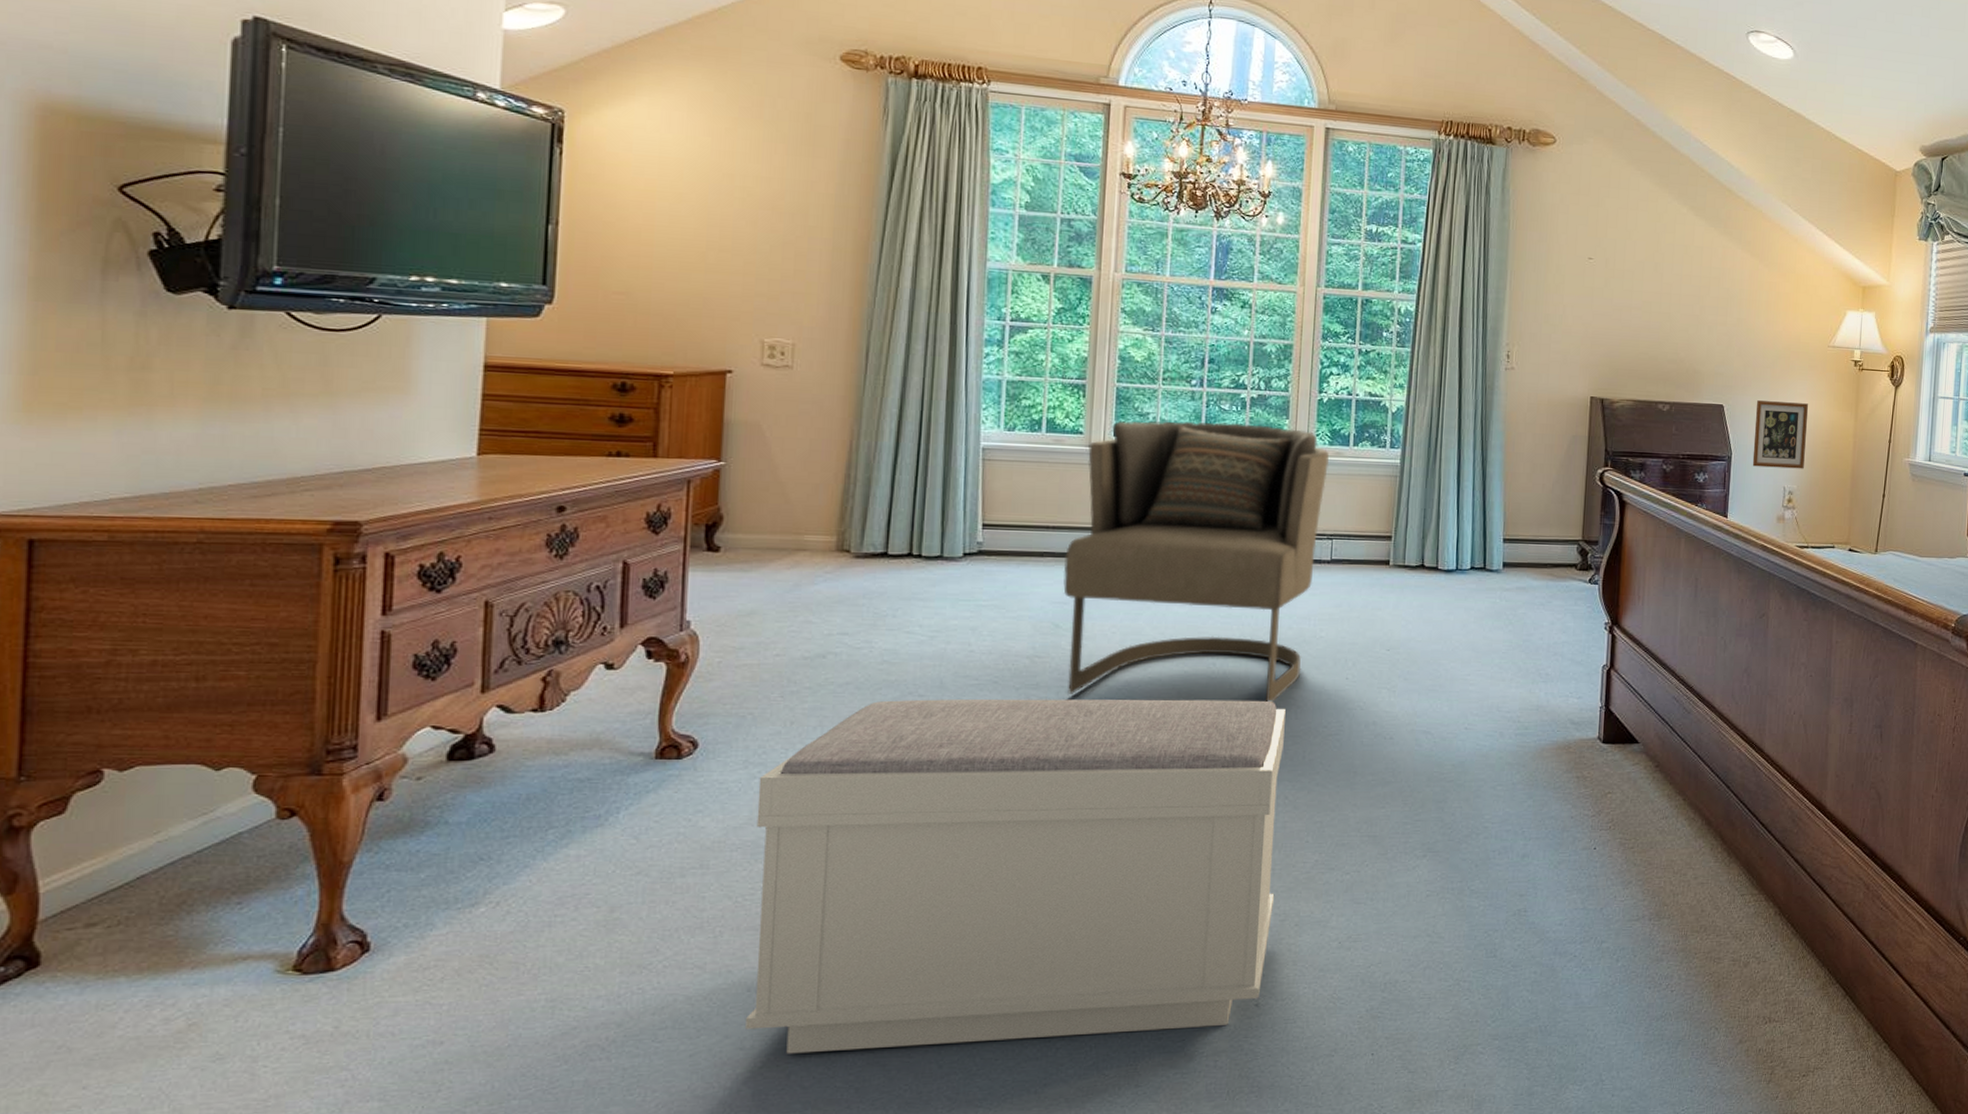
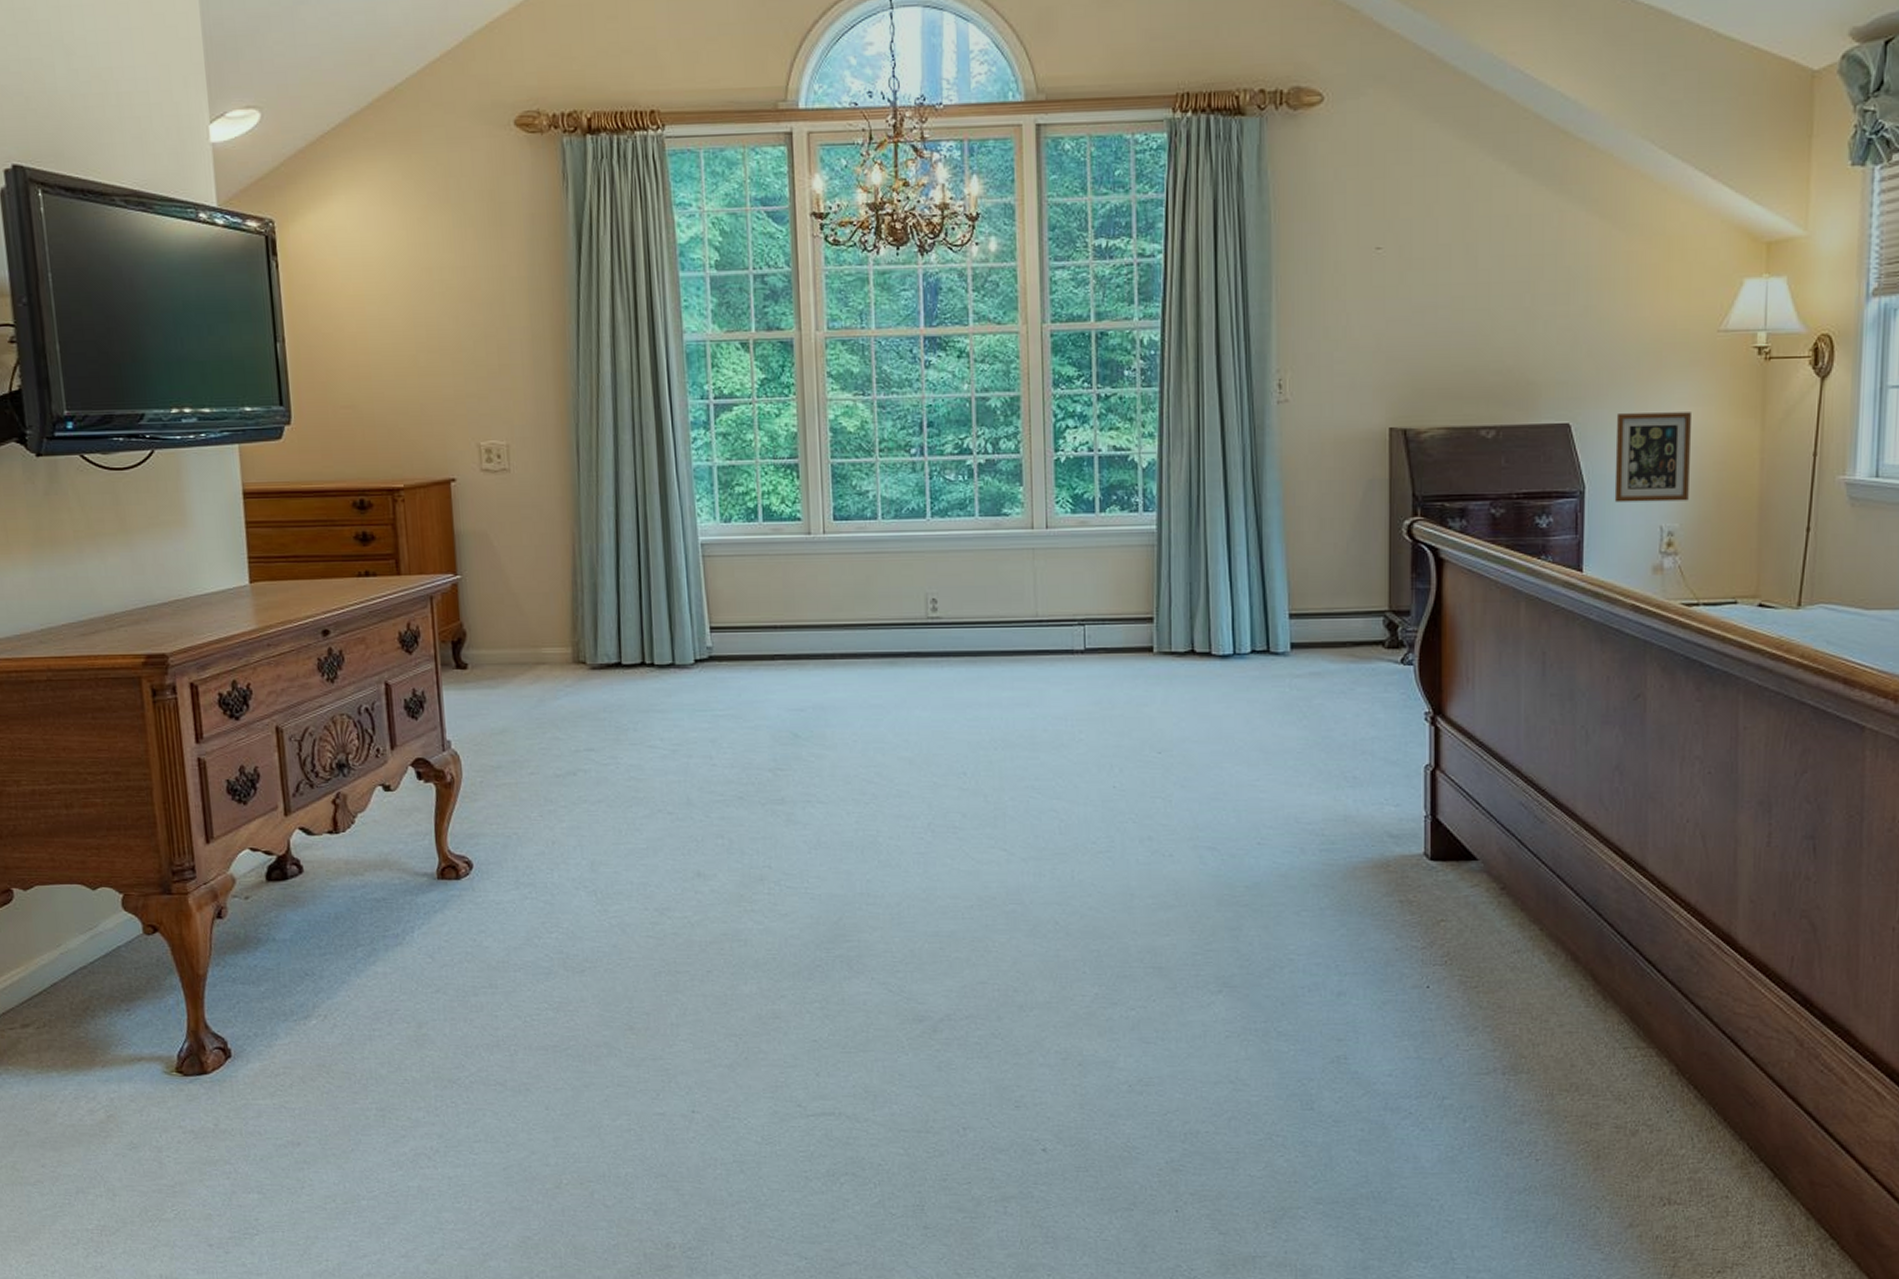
bench: present [746,698,1286,1054] -> none [530,813,1054,1173]
armchair: present [1063,420,1329,703] -> none [795,494,1074,816]

